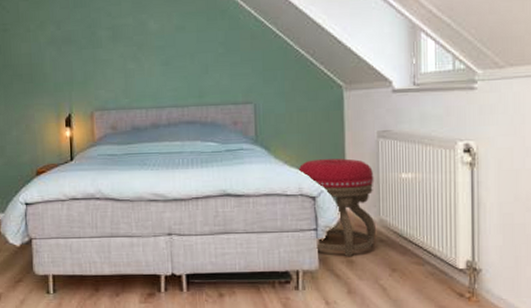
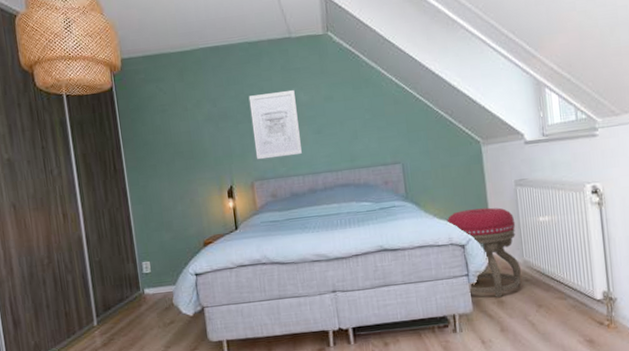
wall art: none [95,17,147,89] -> present [248,90,302,160]

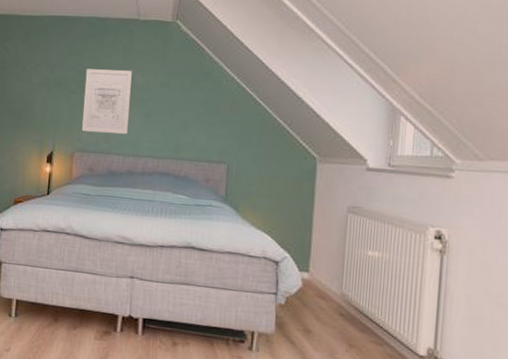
stool: present [447,207,521,298] -> none [264,225,340,327]

